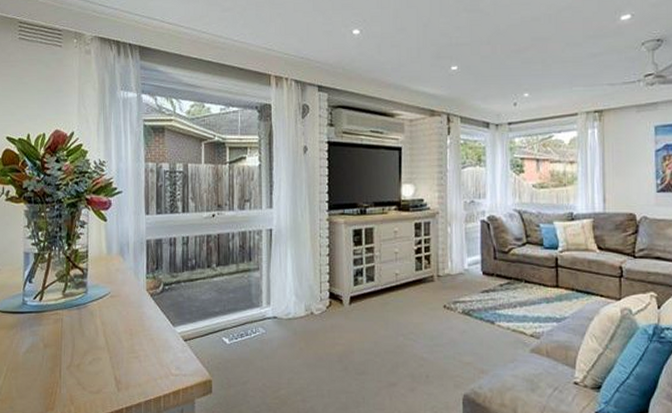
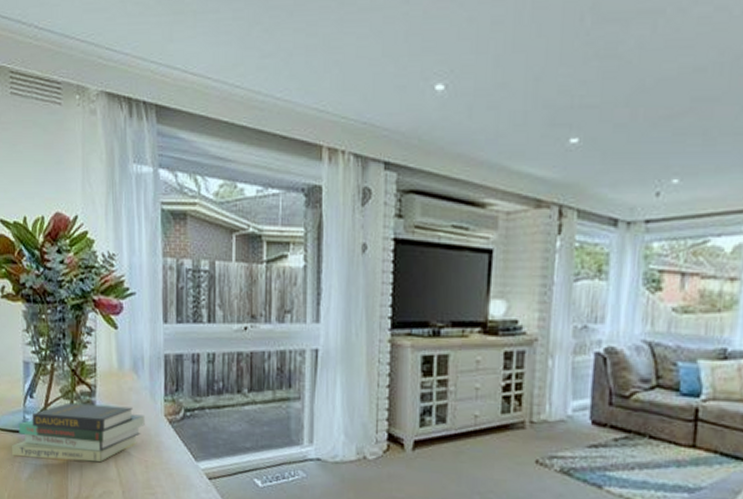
books: none [11,285,130,335] -> present [11,402,145,463]

